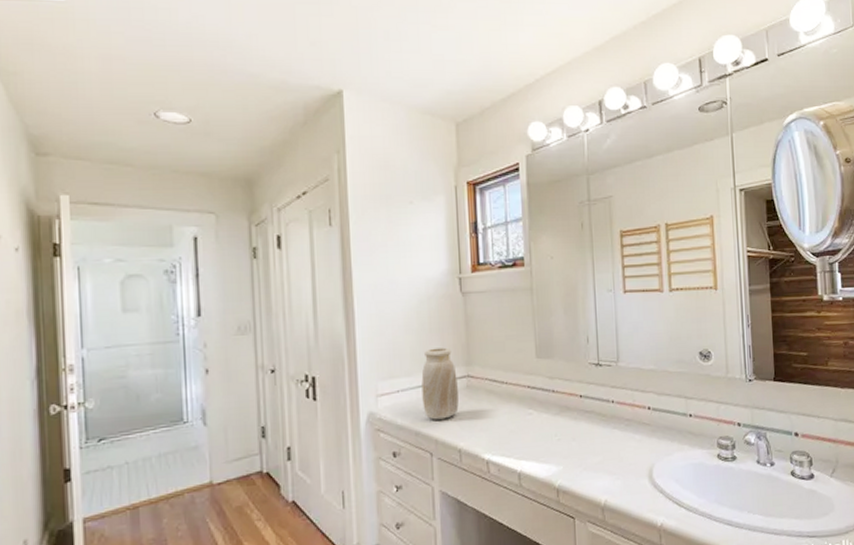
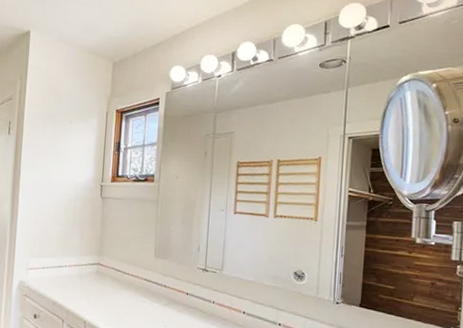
vase: present [421,347,459,420] -> none [61,238,90,295]

